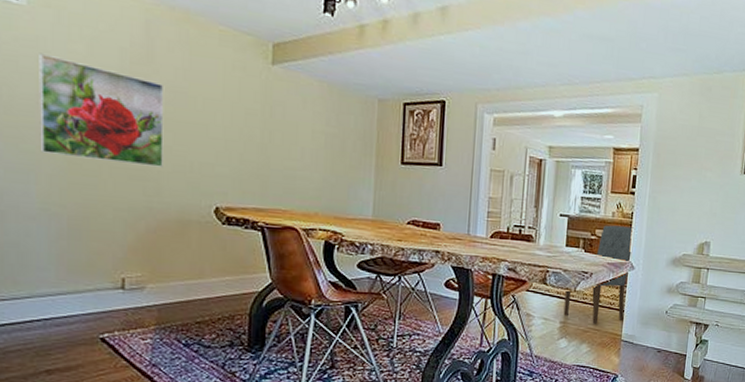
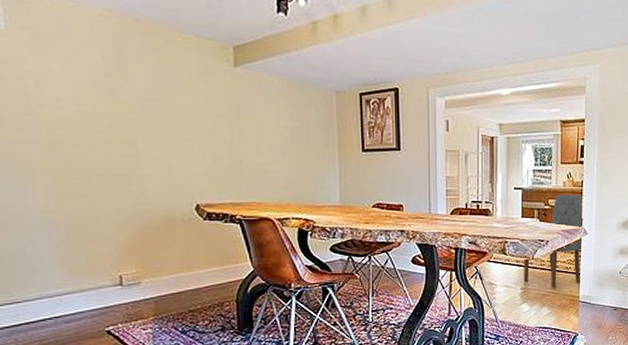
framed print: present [39,53,165,168] -> none [21,73,145,171]

